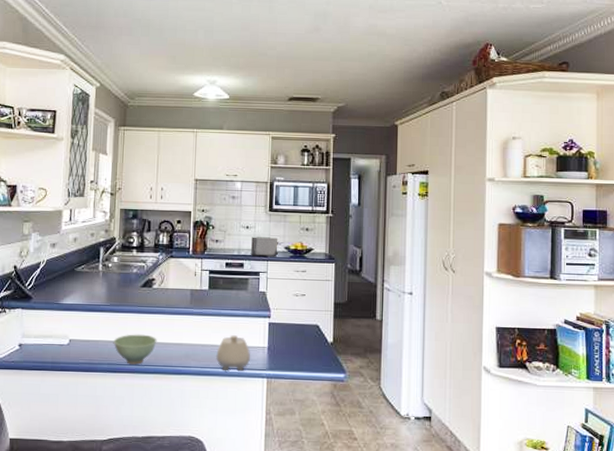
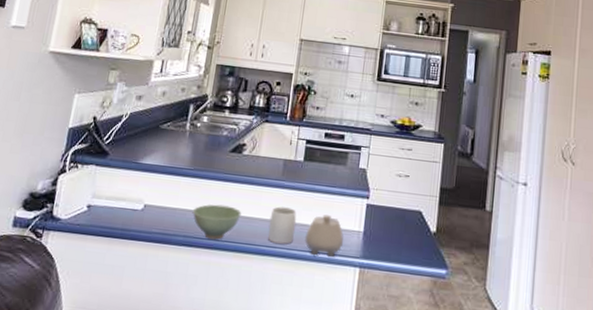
mug: none [182,331,207,363] -> present [267,206,297,244]
toaster: present [250,236,279,257] -> none [353,106,385,131]

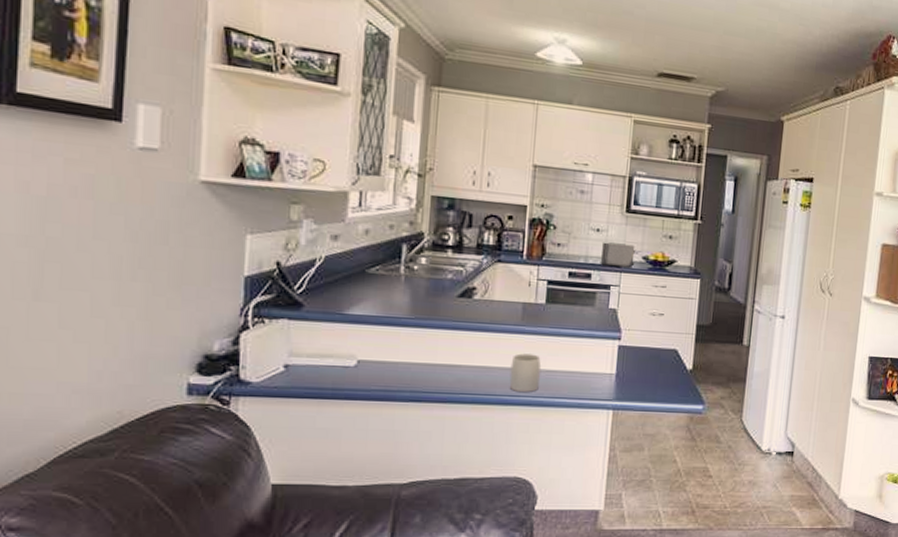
bowl: present [192,204,242,240] -> none [418,355,477,393]
sugar bowl: present [304,214,344,257] -> none [551,359,595,401]
toaster: none [353,106,385,131] -> present [600,241,636,268]

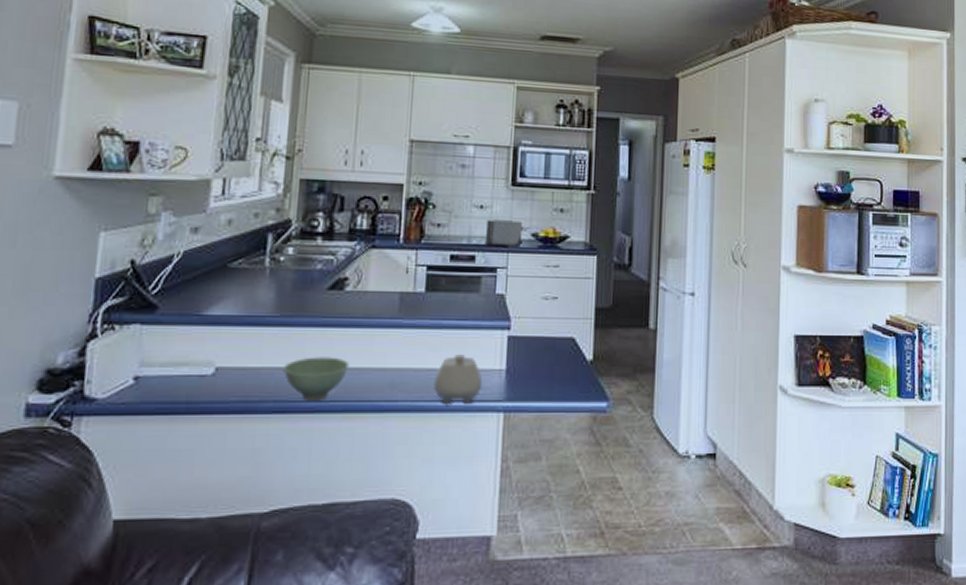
bowl: none [418,355,477,393] -> present [283,357,350,401]
mug: present [509,353,542,392] -> none [385,351,422,395]
sugar bowl: none [551,359,595,401] -> present [432,354,483,404]

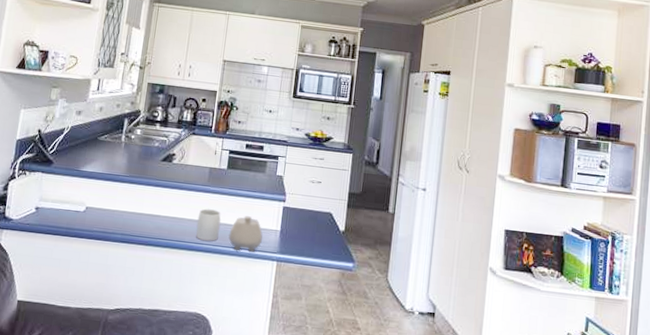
bowl: present [283,357,350,401] -> none [128,206,173,237]
mug: none [385,351,422,395] -> present [195,208,221,241]
toaster: present [484,218,524,247] -> none [271,120,300,143]

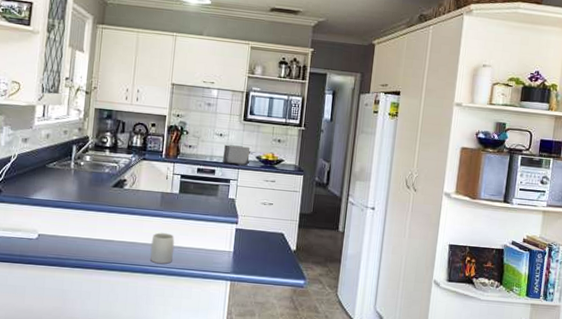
sugar bowl: present [228,216,263,252] -> none [182,238,217,273]
toaster: none [271,120,300,143] -> present [222,143,251,166]

